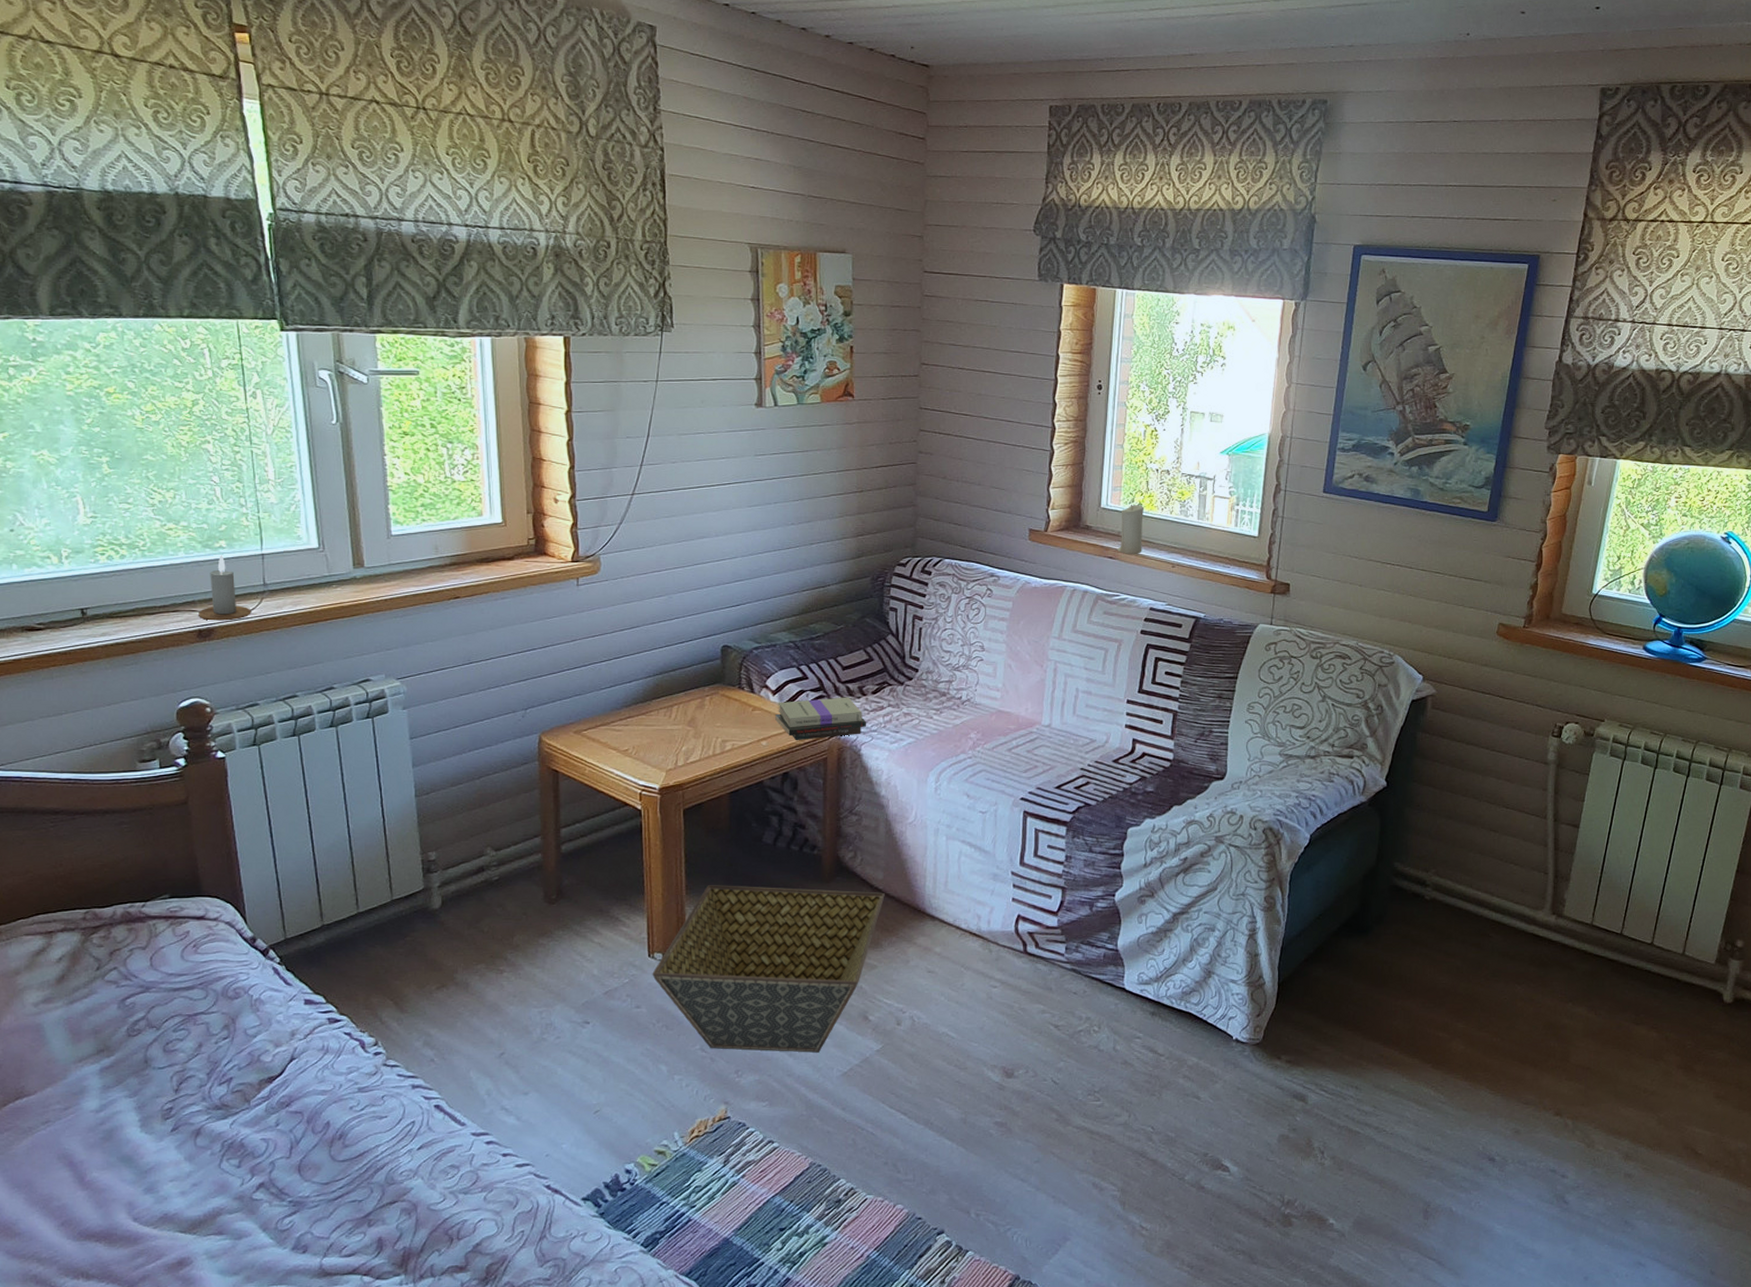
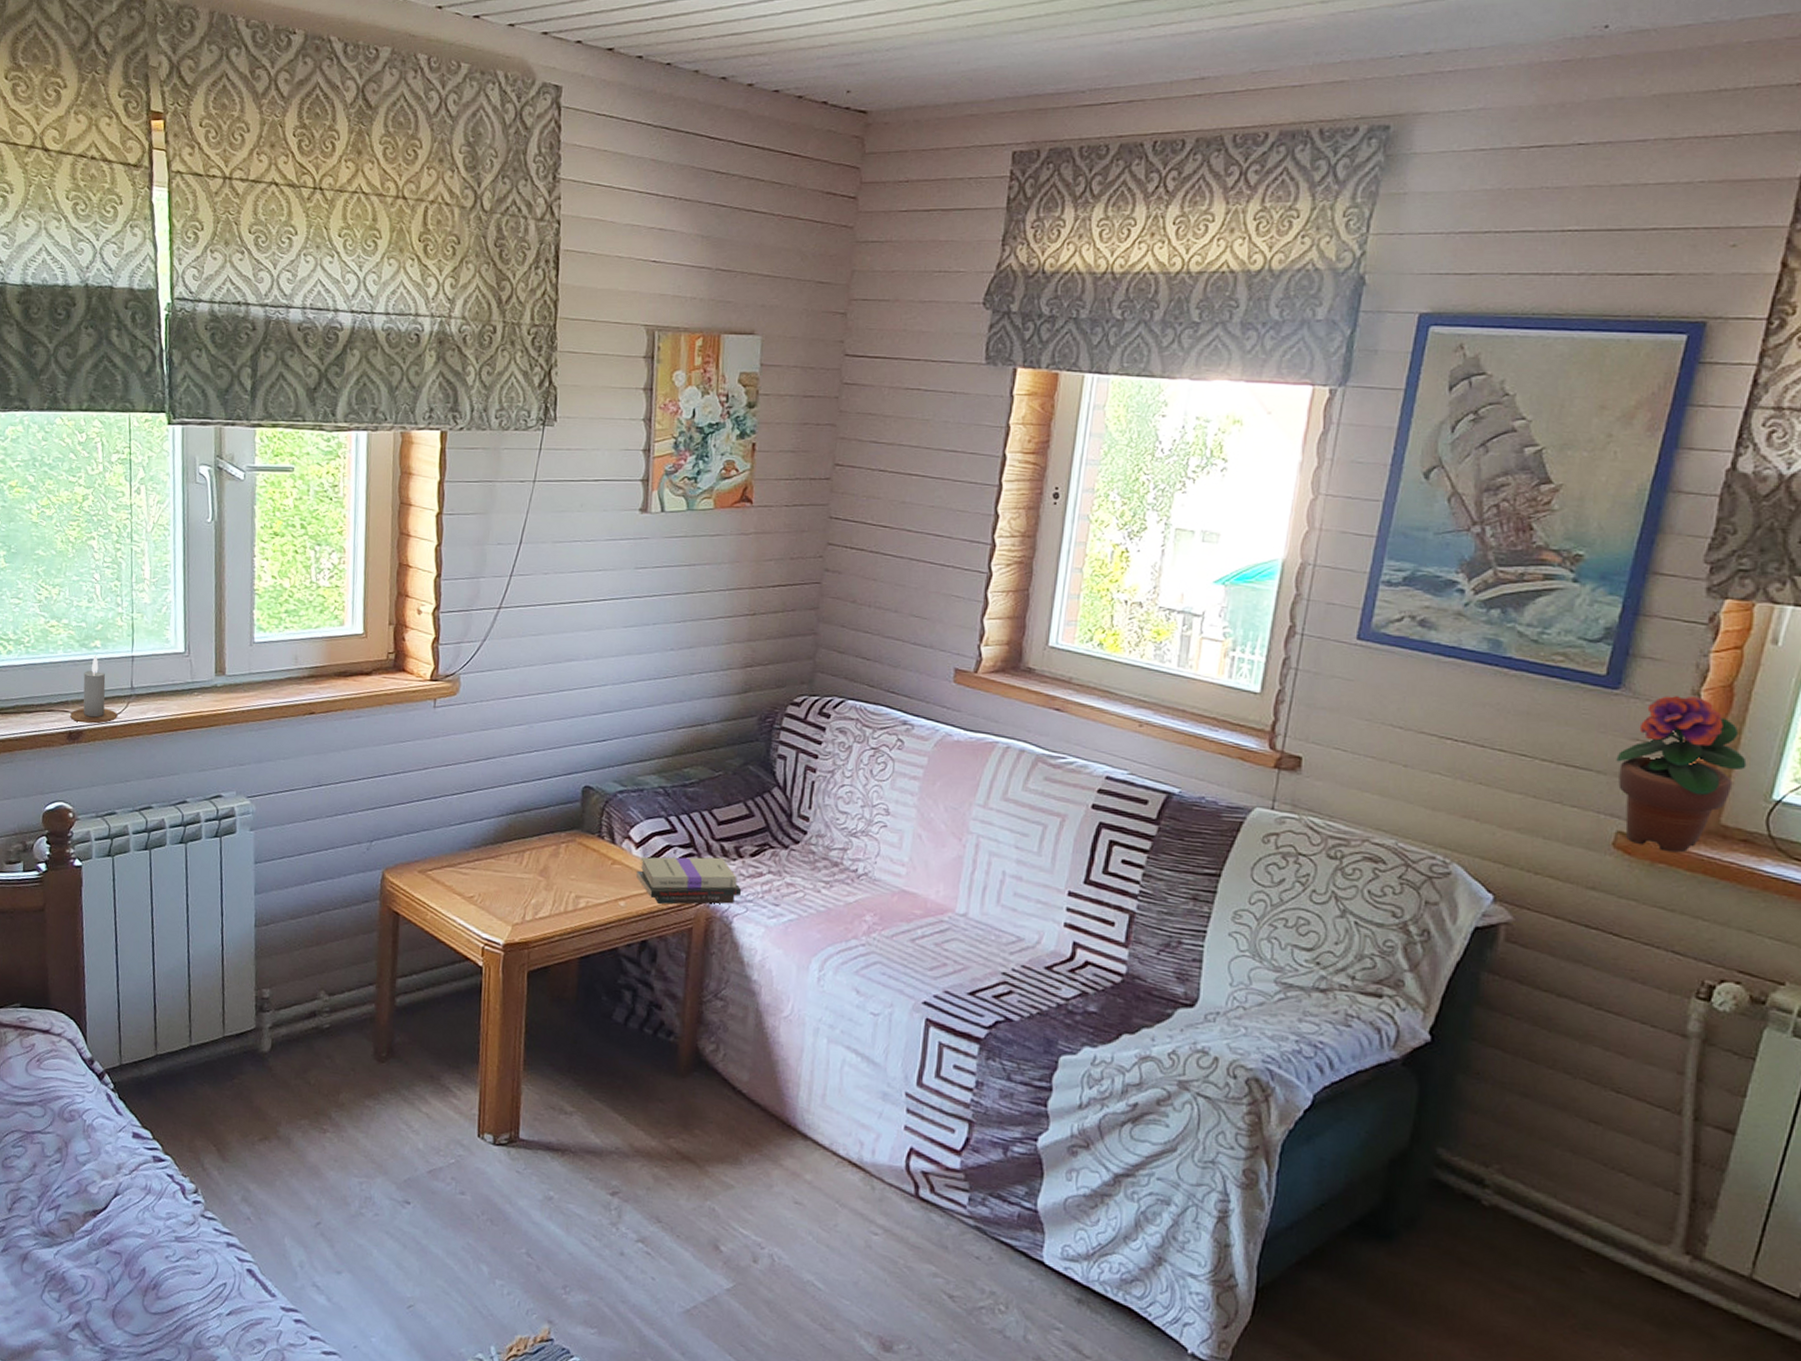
basket: present [652,885,885,1053] -> none [480,1063,749,1280]
candle: present [1117,505,1143,555] -> none [1067,644,1105,708]
potted flower: none [1496,523,1576,635] -> present [1616,695,1747,853]

